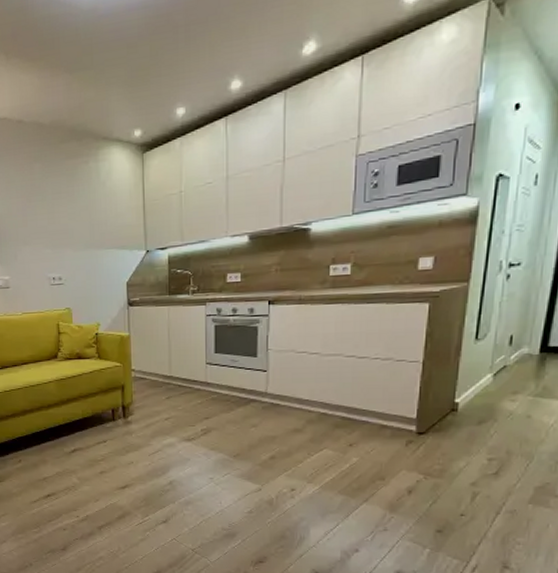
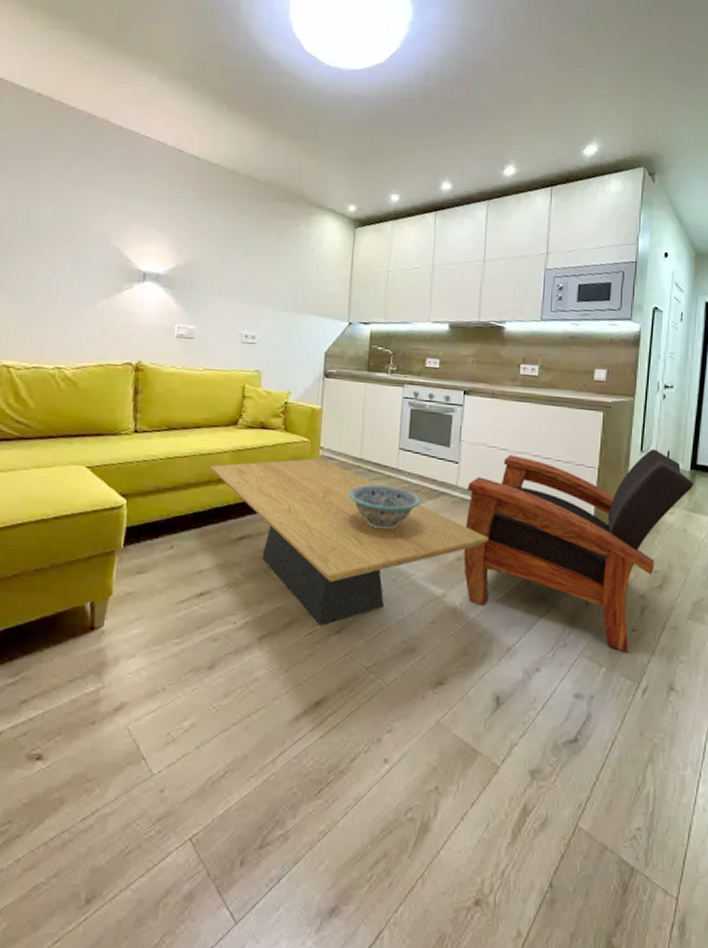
coffee table: none [40,379,302,517] -> present [210,458,489,626]
decorative bowl: none [162,398,231,437] -> present [348,485,421,530]
armchair: none [276,335,544,536] -> present [463,449,694,653]

